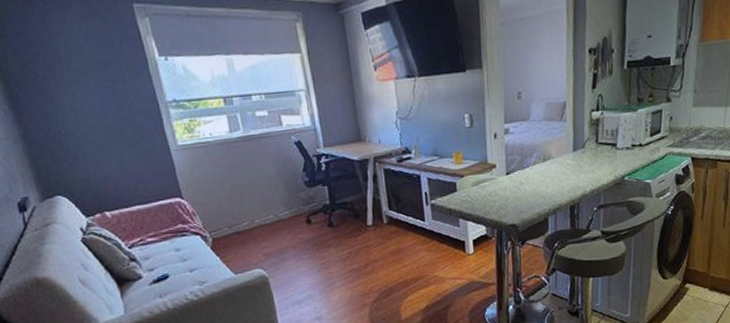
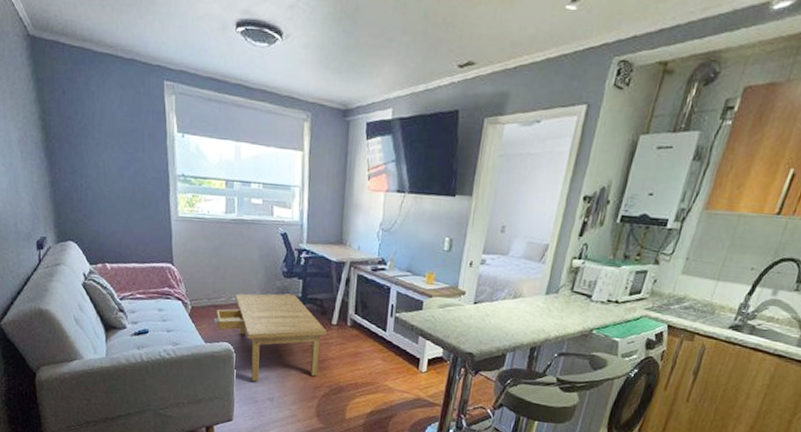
coffee table: none [240,202,364,304] -> present [214,293,327,382]

